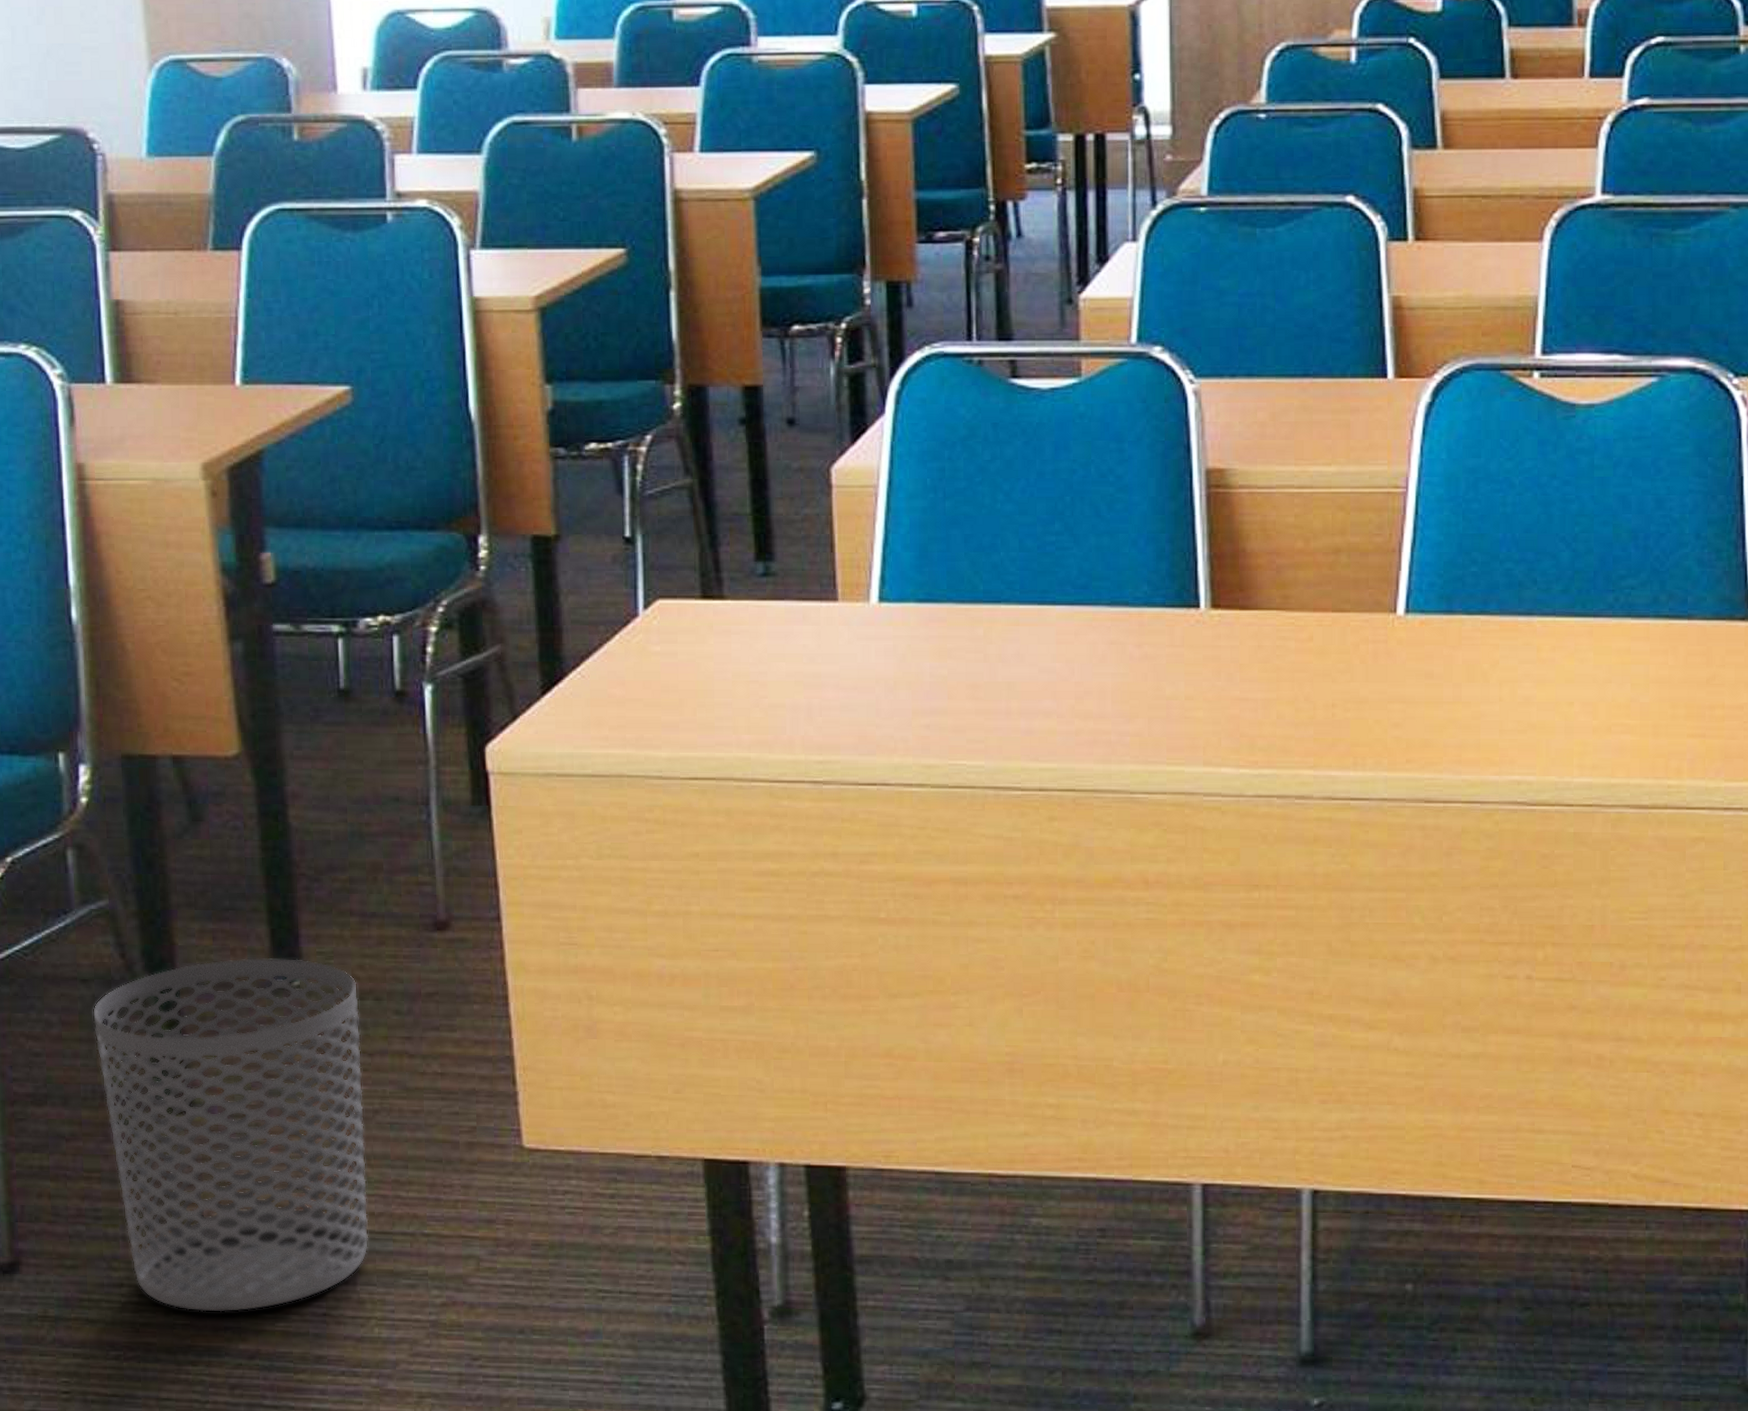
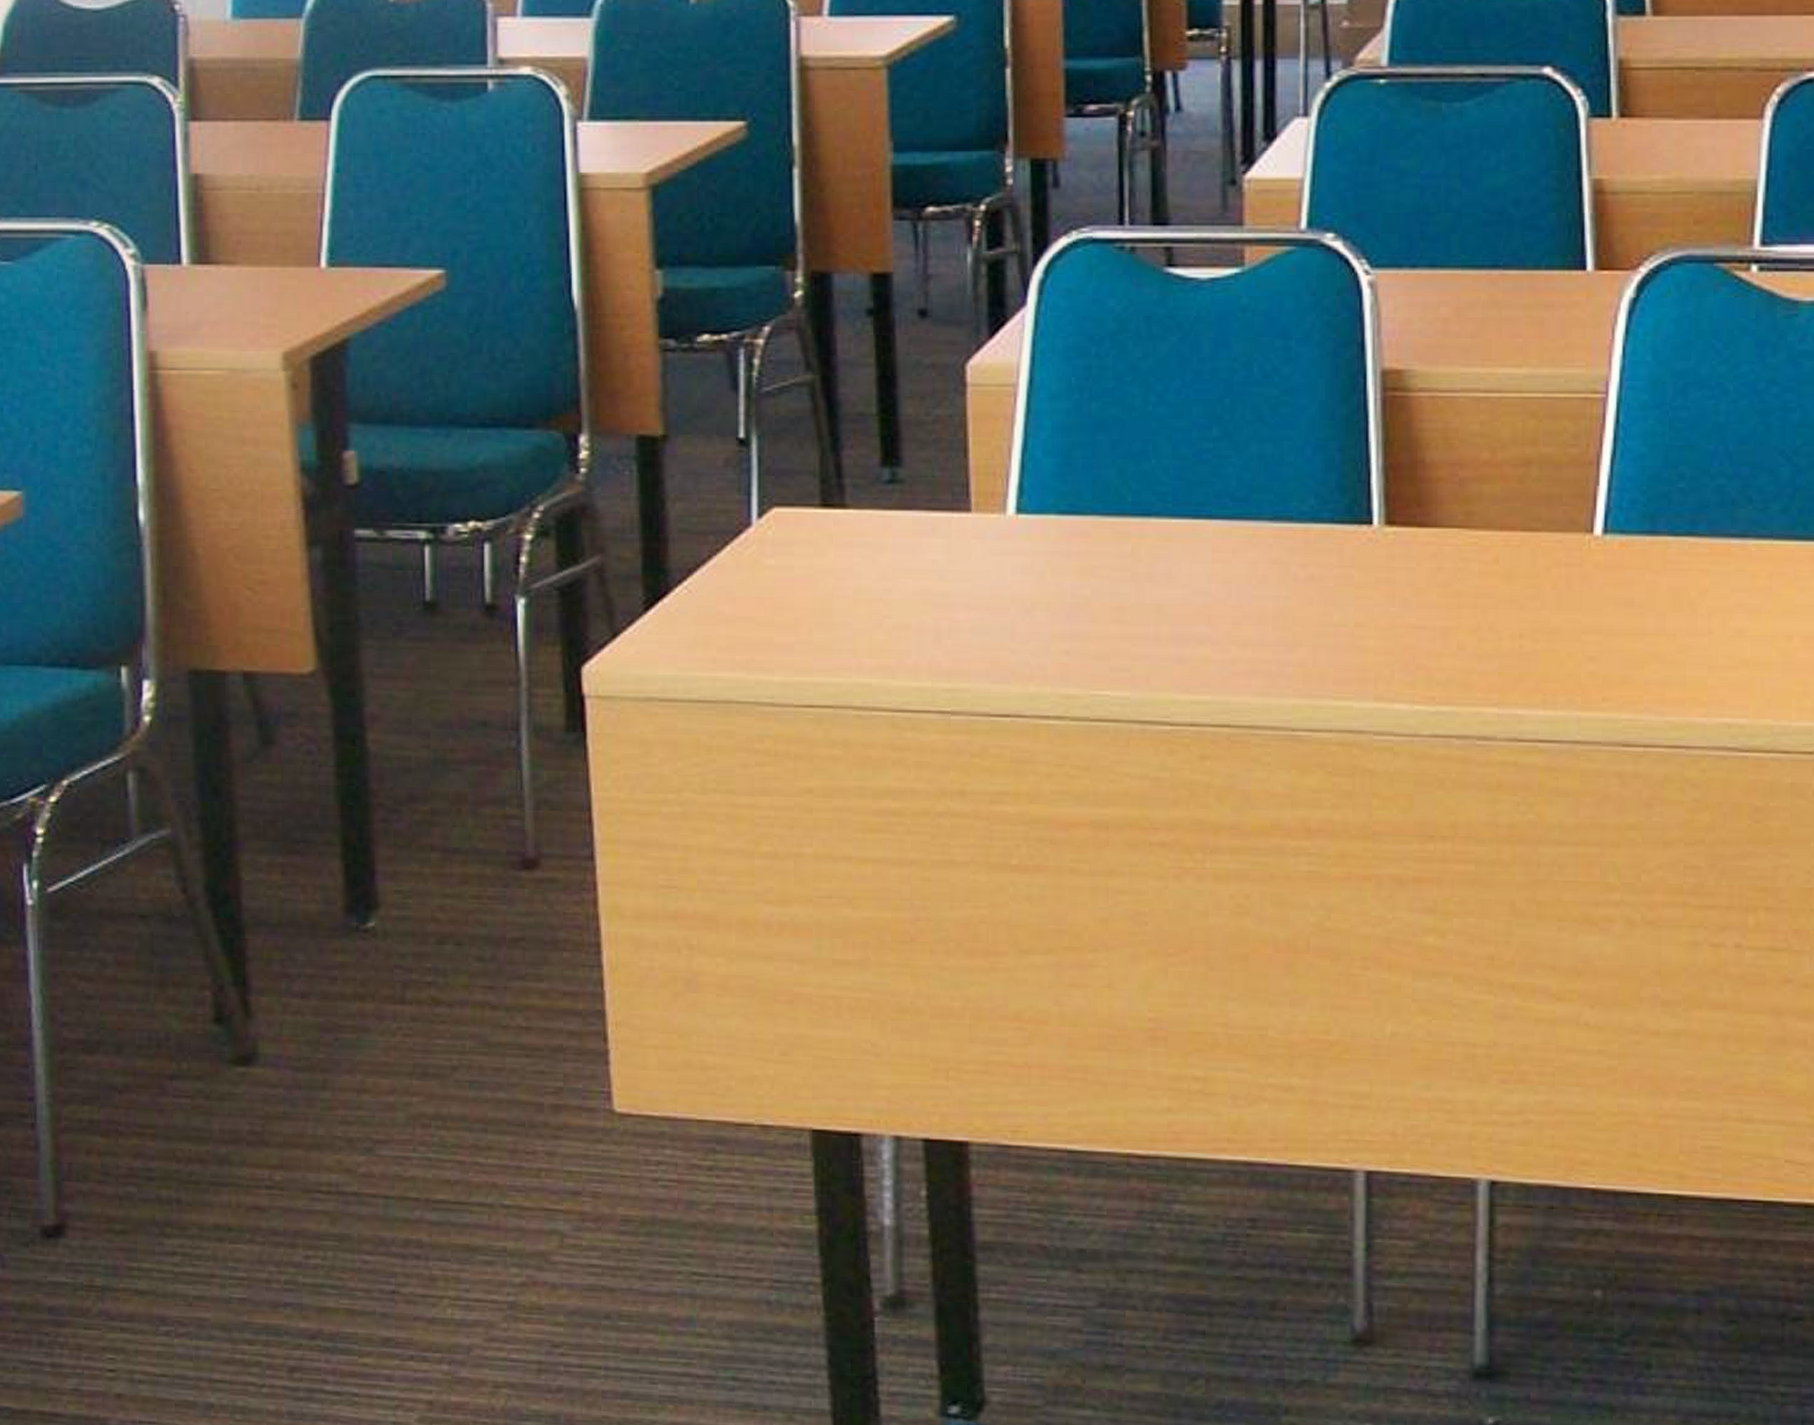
waste bin: present [92,957,369,1312] -> none [150,895,443,1287]

